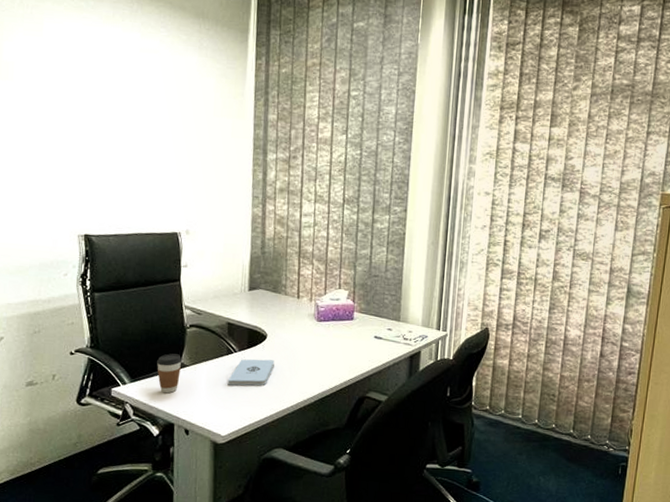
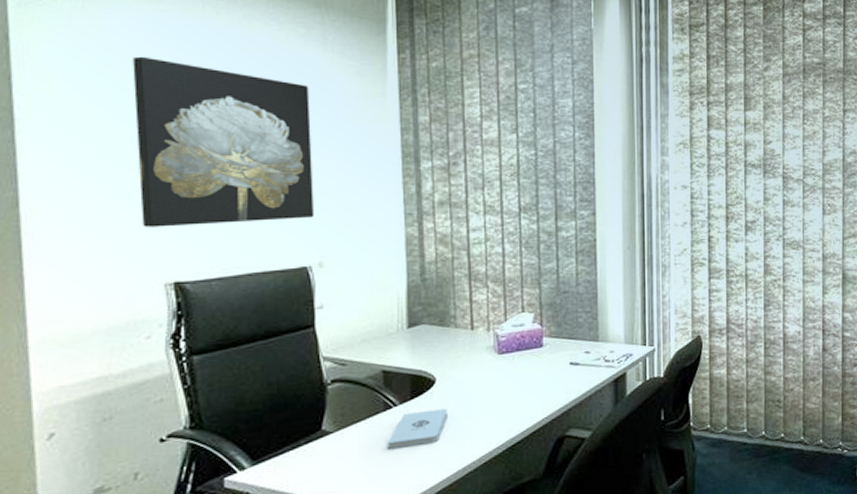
wall art: none [63,54,187,194] -> present [133,56,315,227]
coffee cup: present [157,353,182,394] -> none [288,419,324,473]

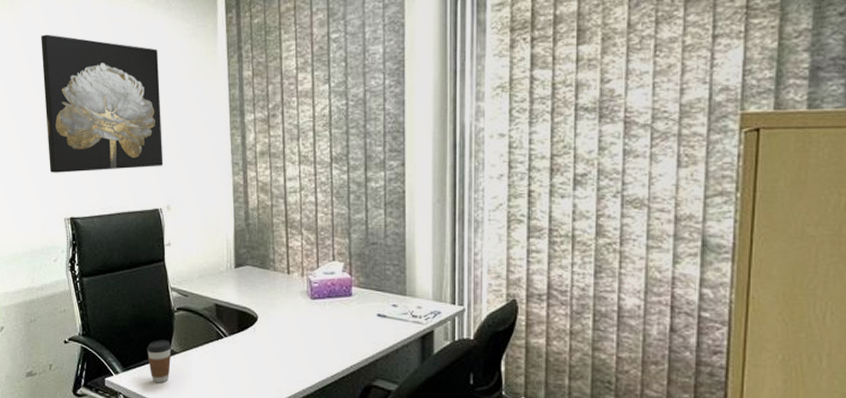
coffee cup: none [288,419,324,473] -> present [147,340,172,383]
notepad: present [387,409,447,449] -> none [220,344,268,375]

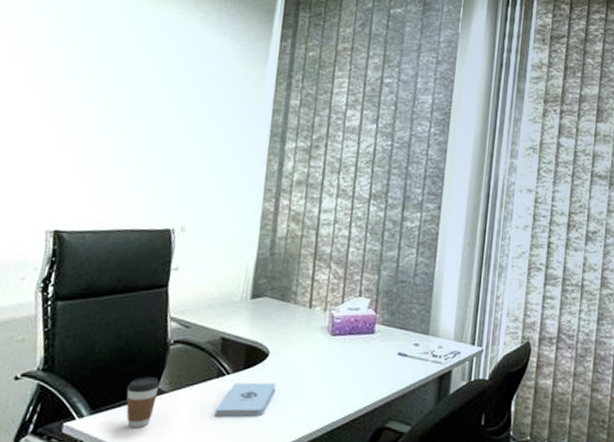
wall art: present [41,34,164,173] -> none [37,26,199,184]
notepad: none [220,344,268,375] -> present [214,382,276,417]

